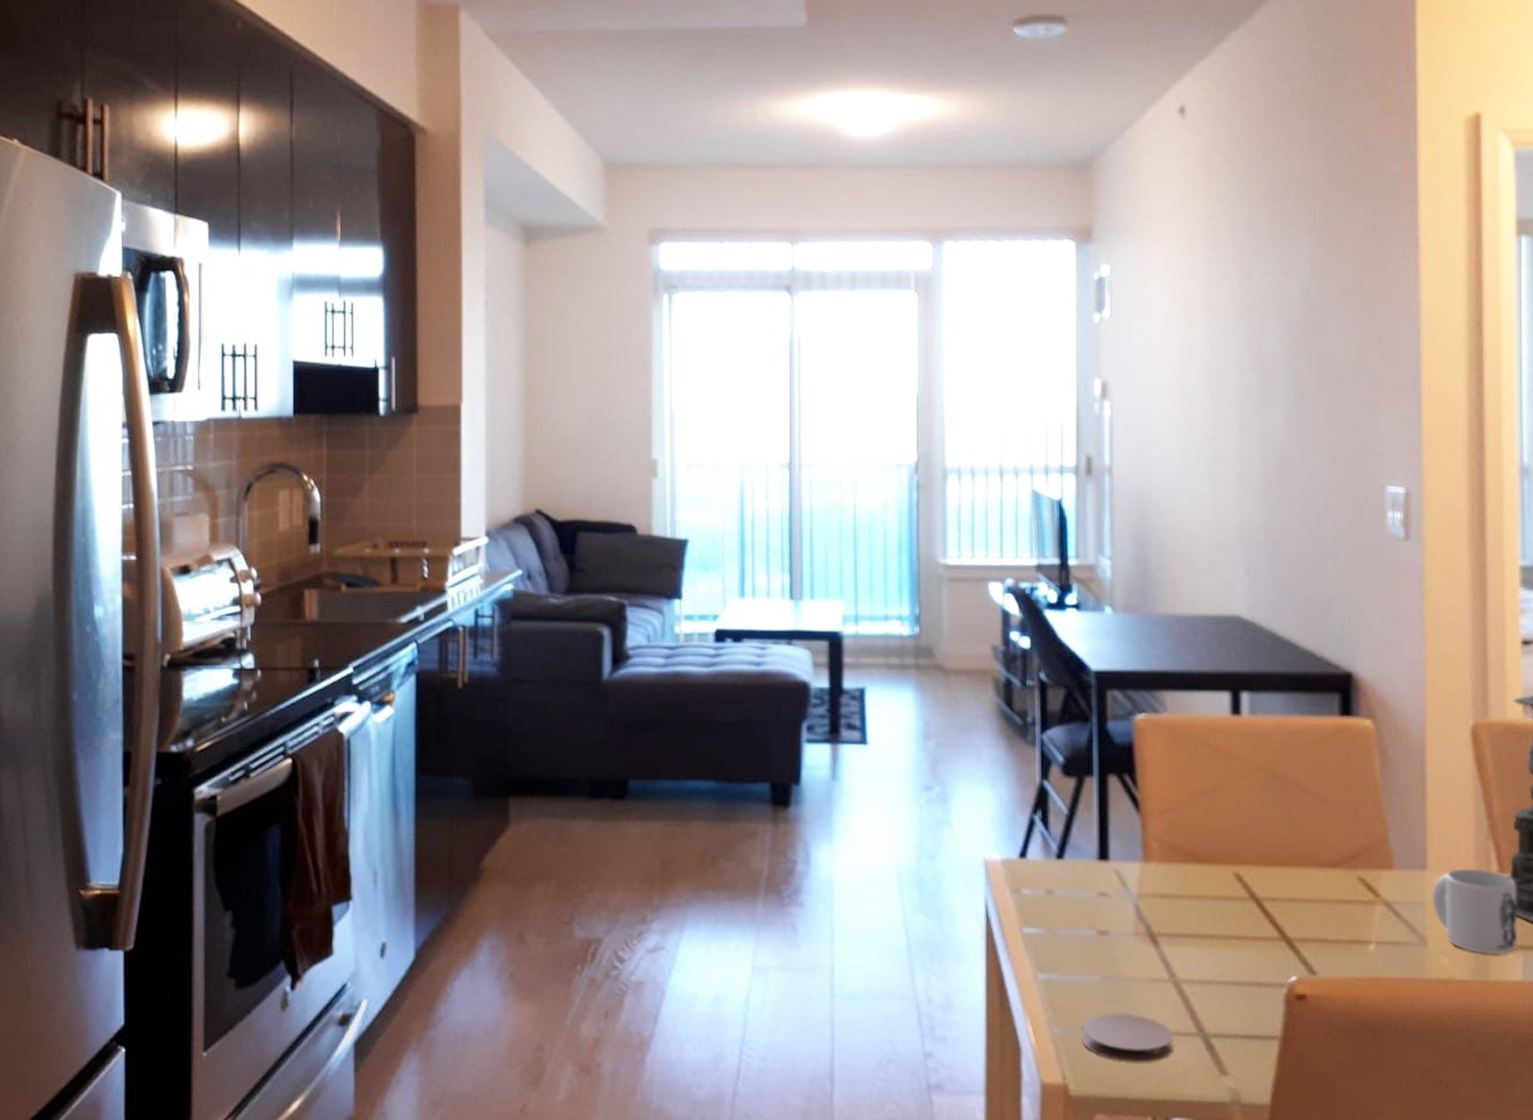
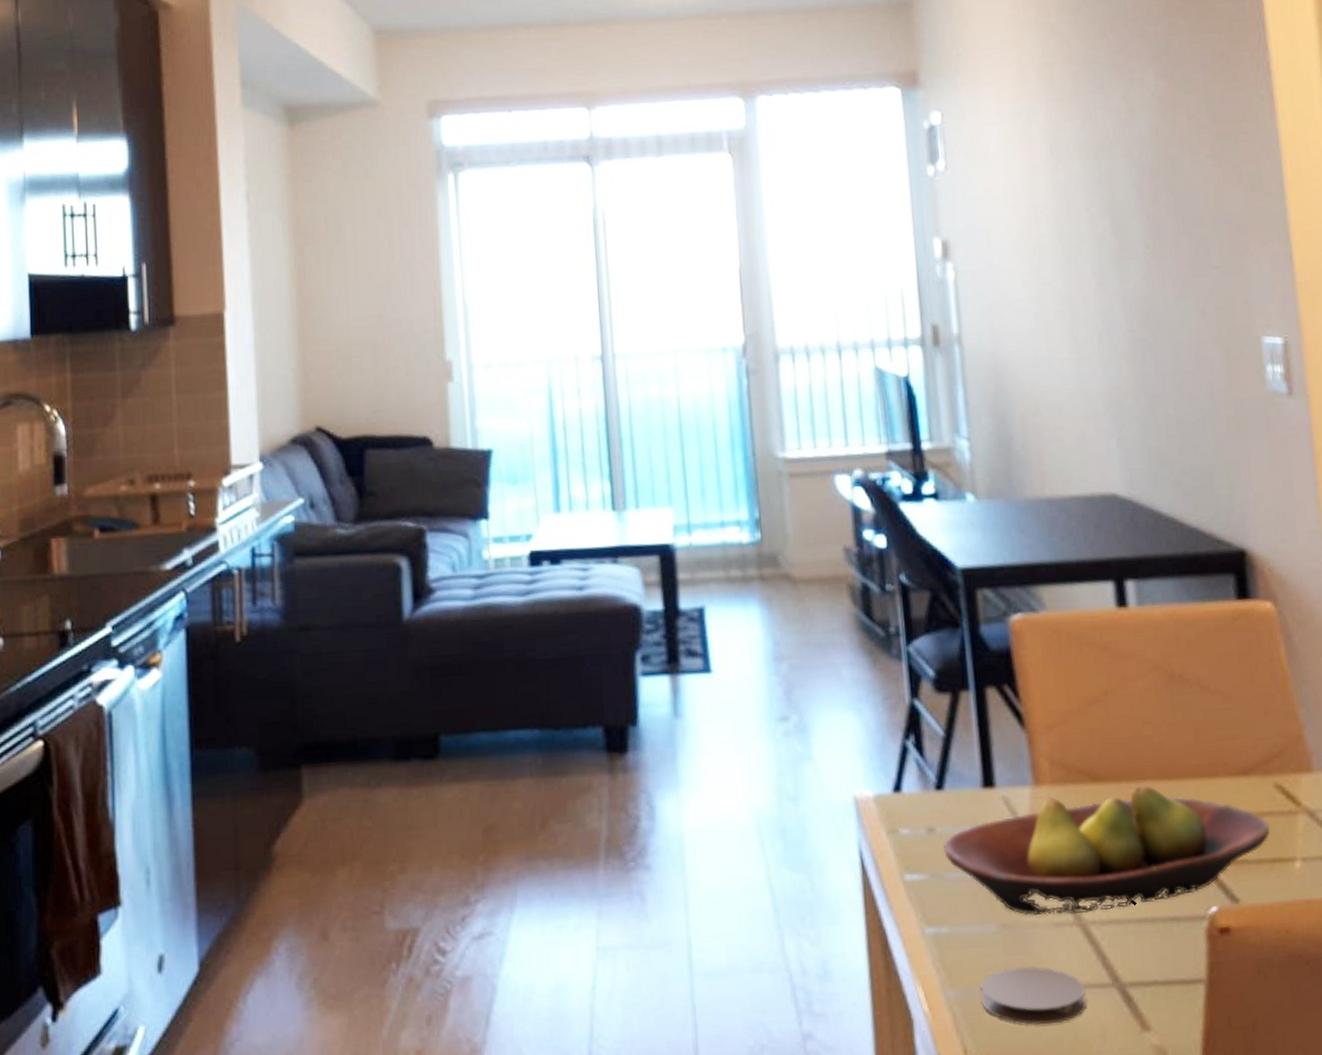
fruit bowl: none [1060,867,1350,973] -> present [944,783,1270,916]

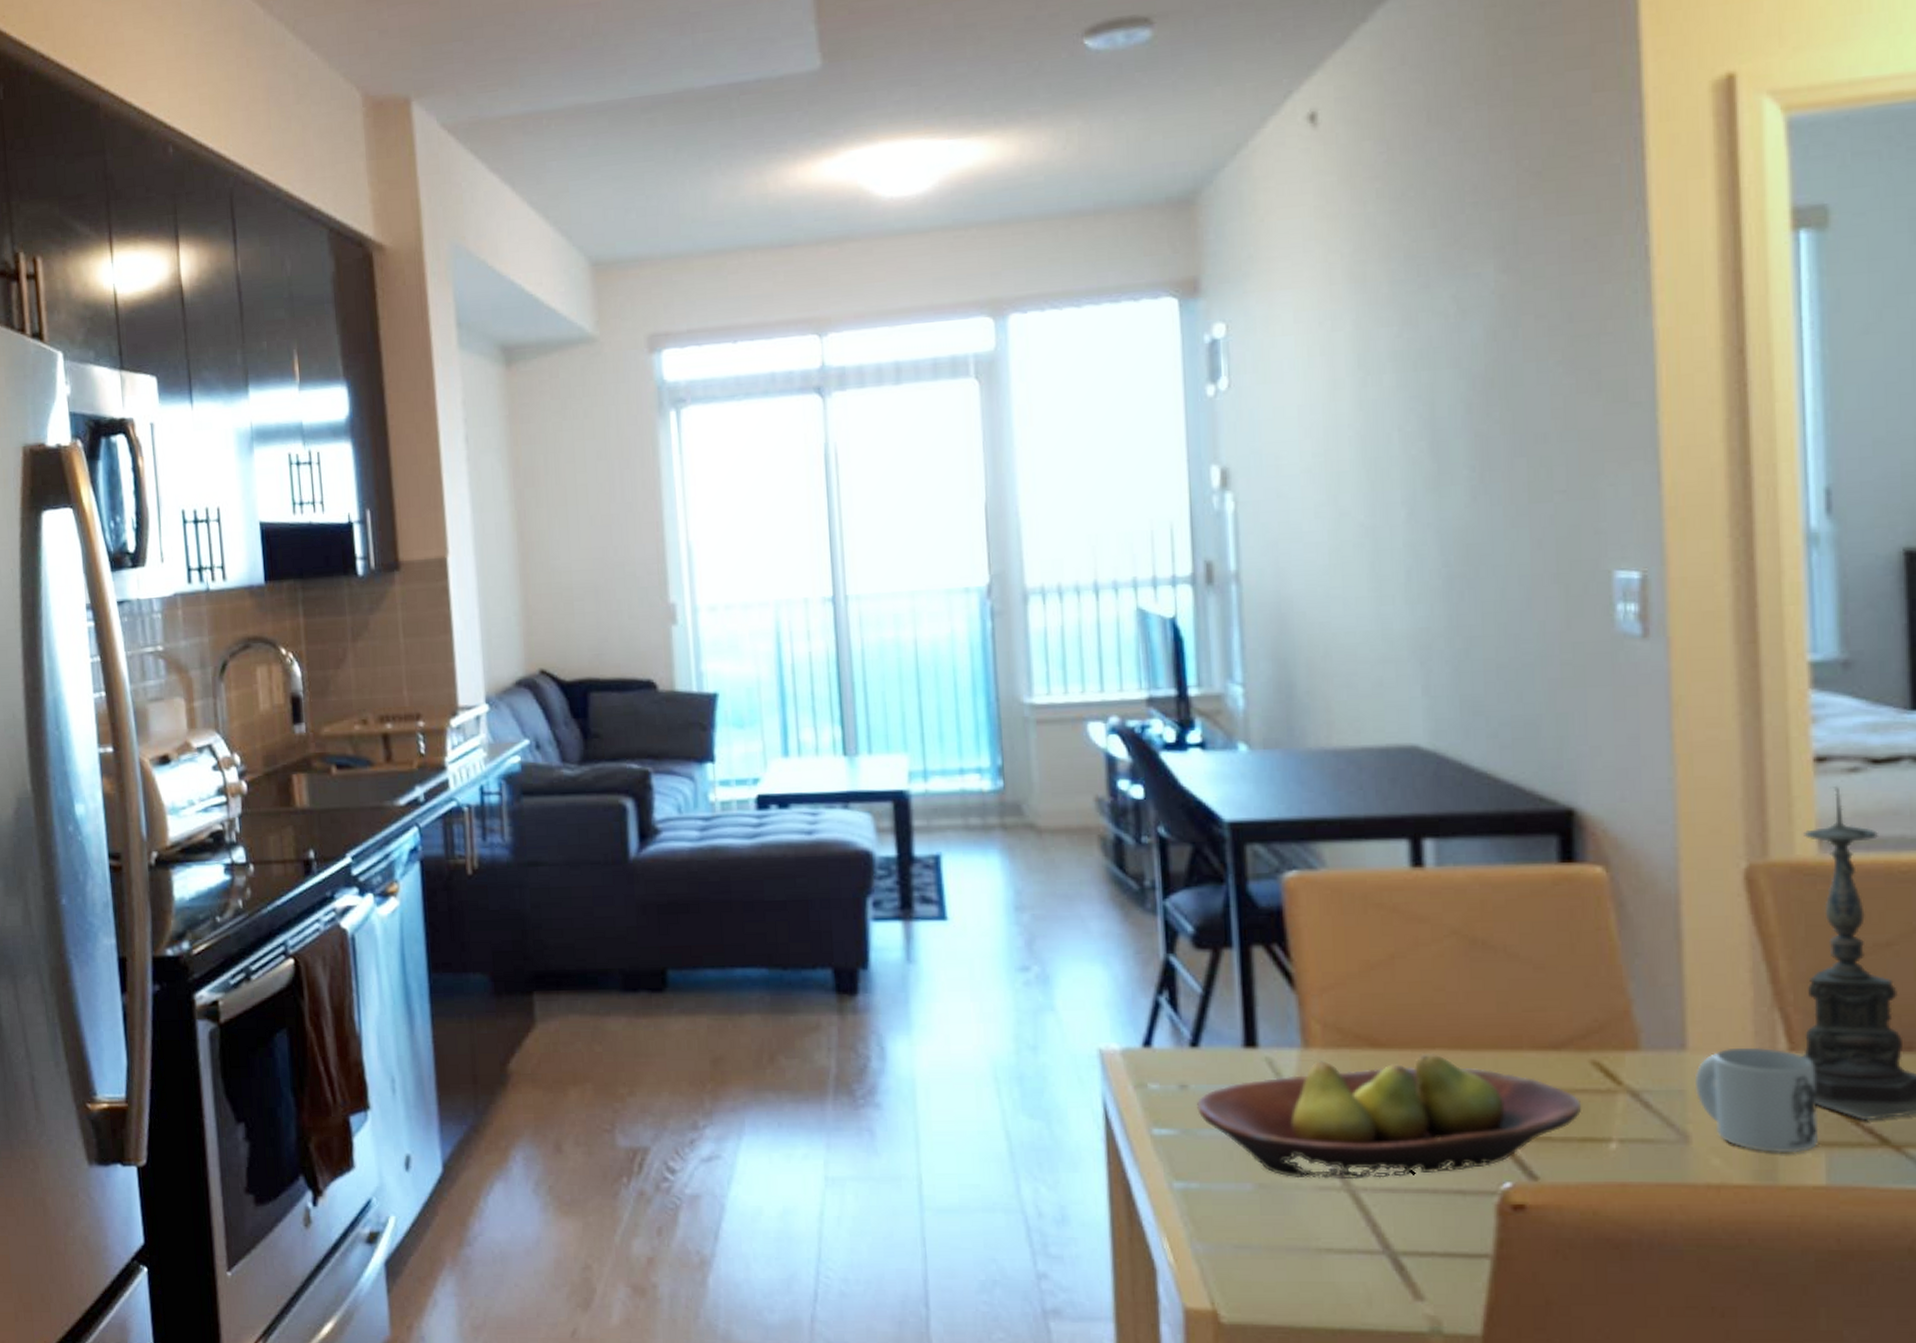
coaster: present [980,966,1086,1026] -> none [1232,1227,1351,1286]

